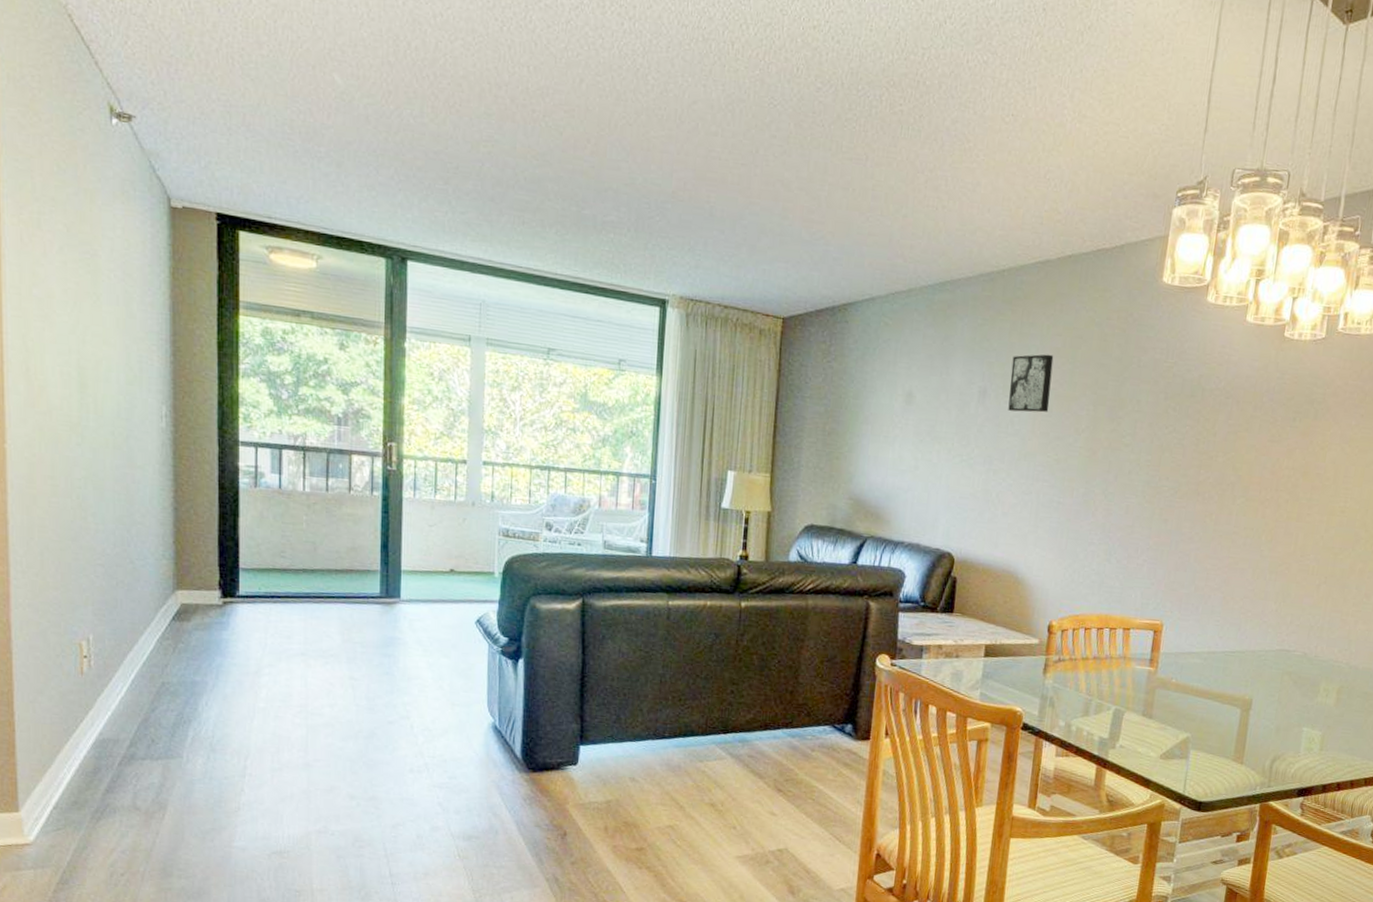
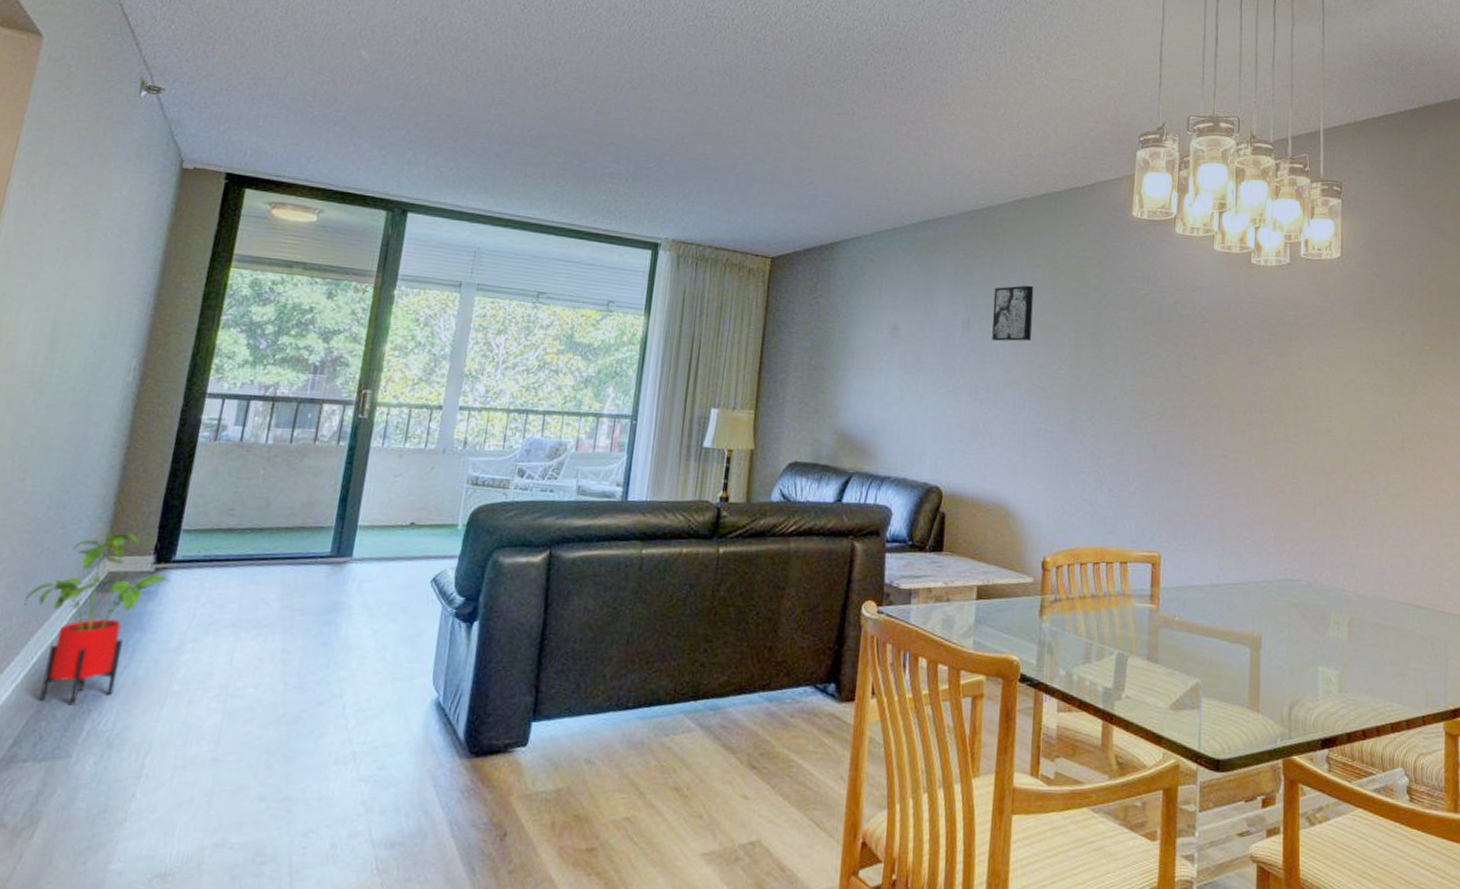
house plant: none [112,569,238,716] -> present [24,533,170,706]

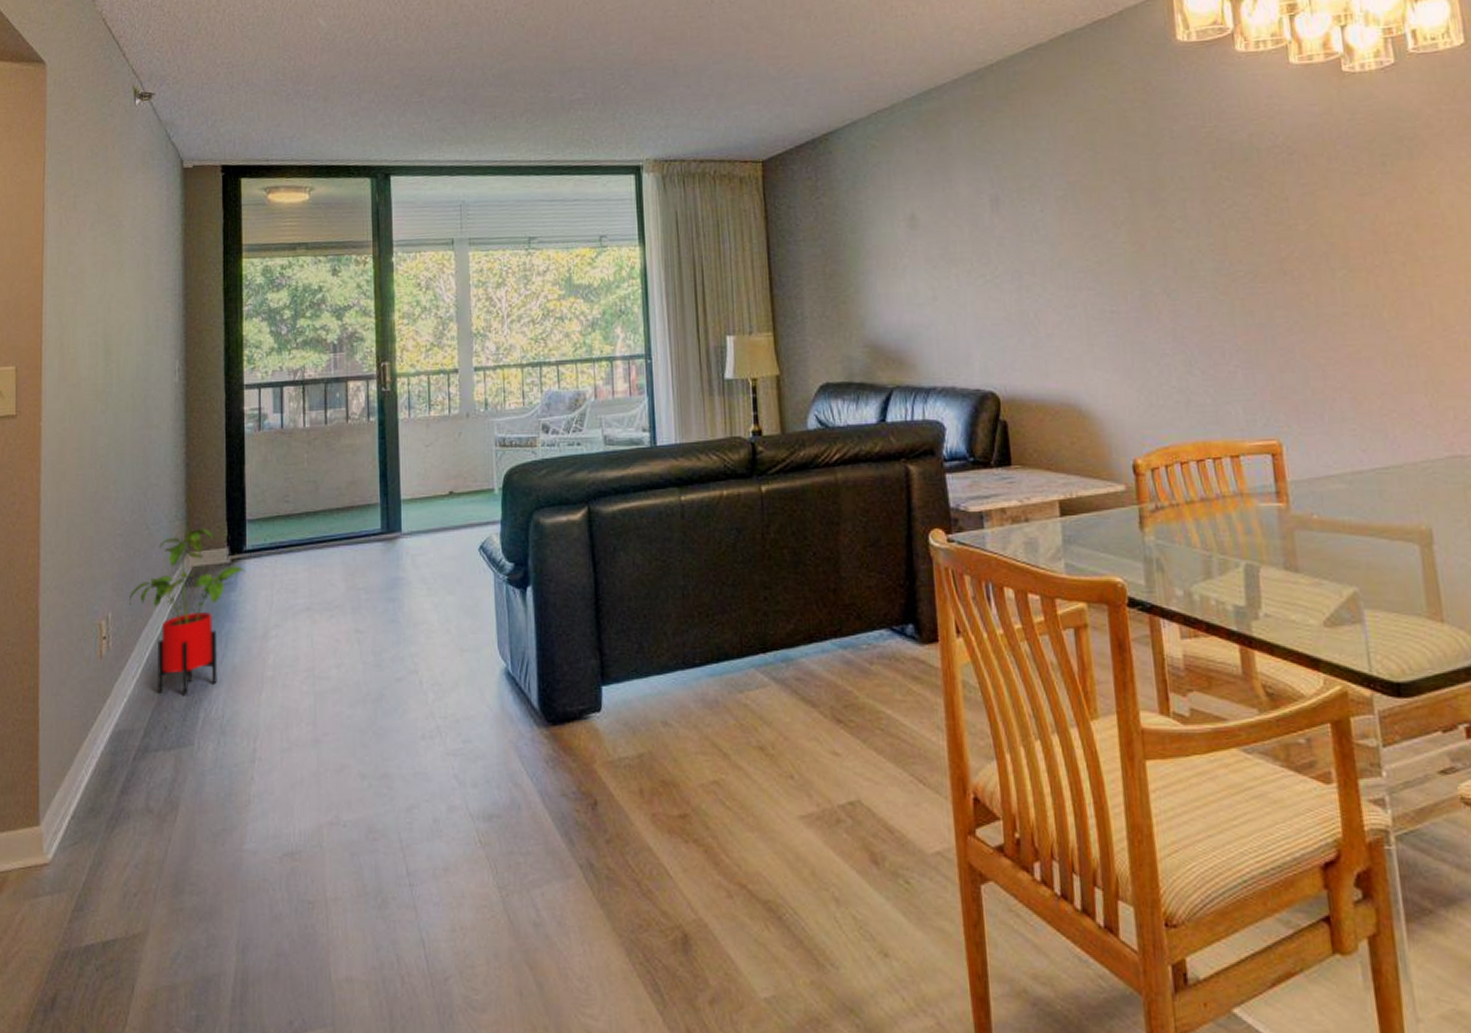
wall art: present [992,285,1034,342] -> none [1021,144,1076,215]

